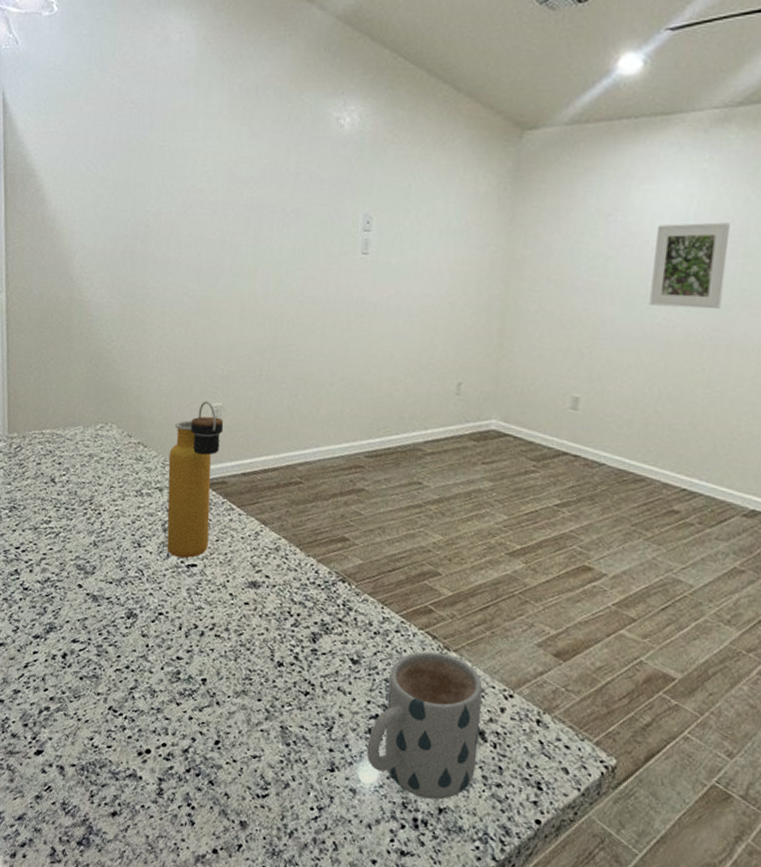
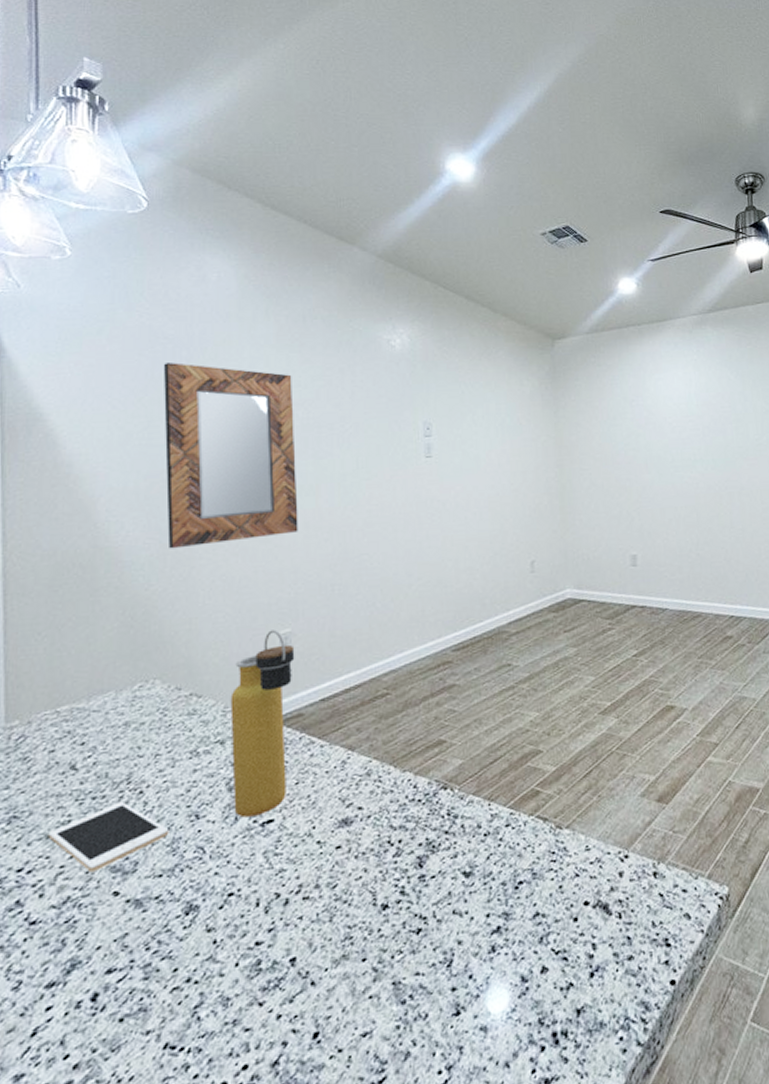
cell phone: none [35,516,119,566] -> present [48,801,169,873]
home mirror: none [126,128,241,313] -> present [163,363,298,549]
mug: present [366,651,483,800] -> none [492,833,606,1006]
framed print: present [649,222,730,310] -> none [670,398,728,468]

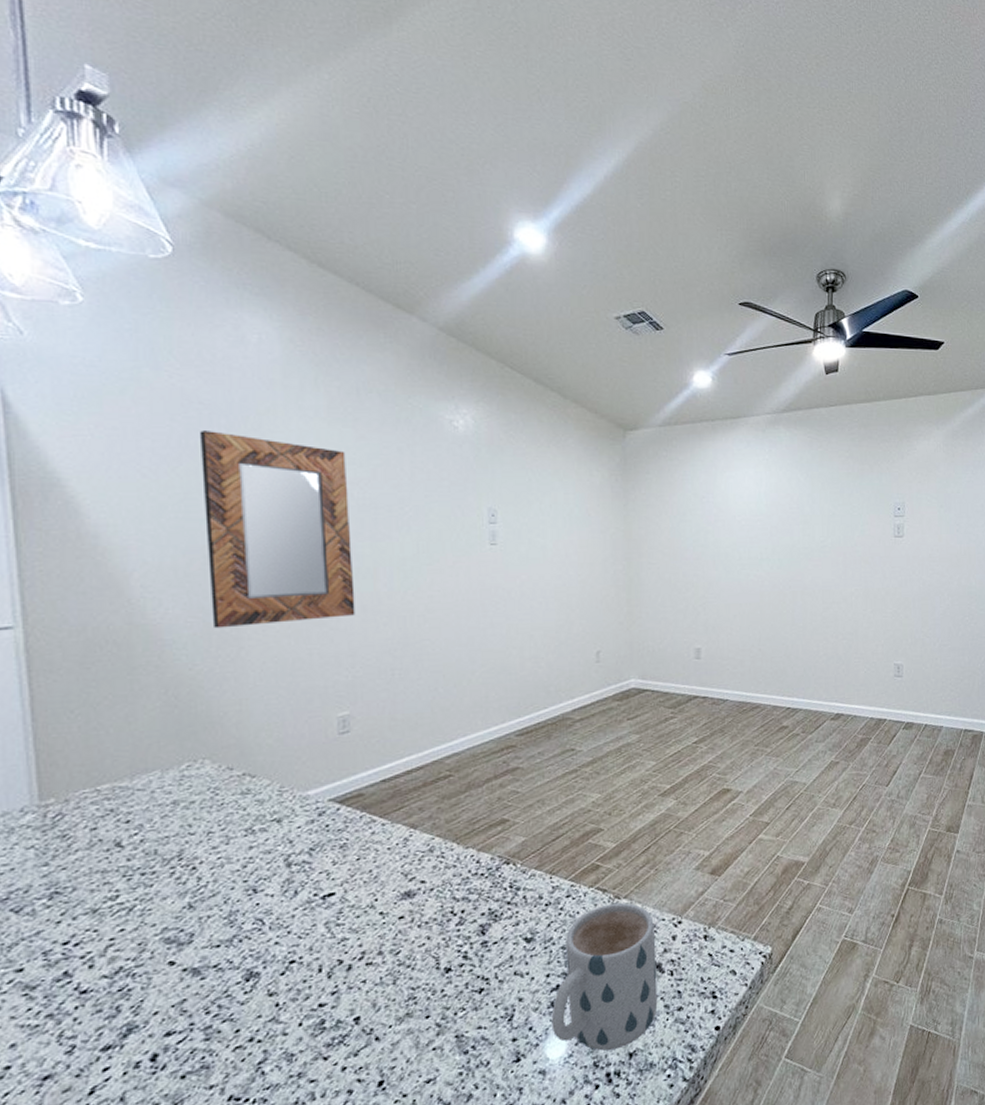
cell phone: present [48,801,169,873] -> none [94,877,226,945]
water bottle: present [230,629,295,818] -> none [286,712,354,892]
mug: none [492,833,606,1006] -> present [551,903,658,1051]

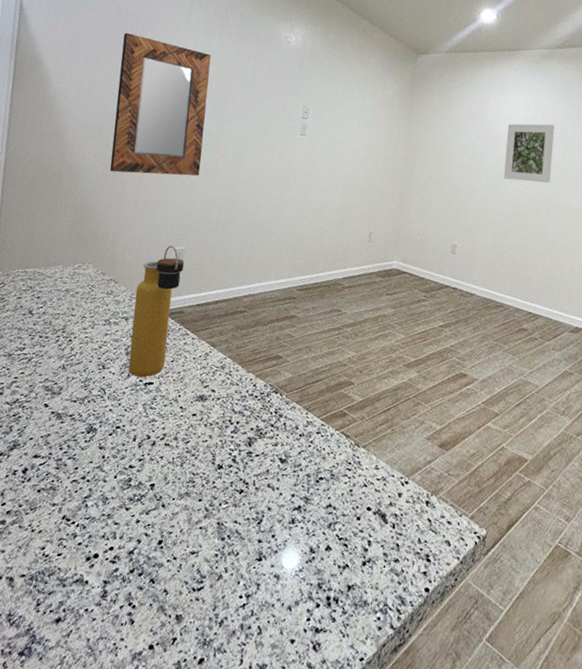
water bottle: none [286,712,354,892] -> present [128,245,185,378]
mug: present [551,903,658,1051] -> none [289,448,385,579]
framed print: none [739,499,793,566] -> present [503,123,555,183]

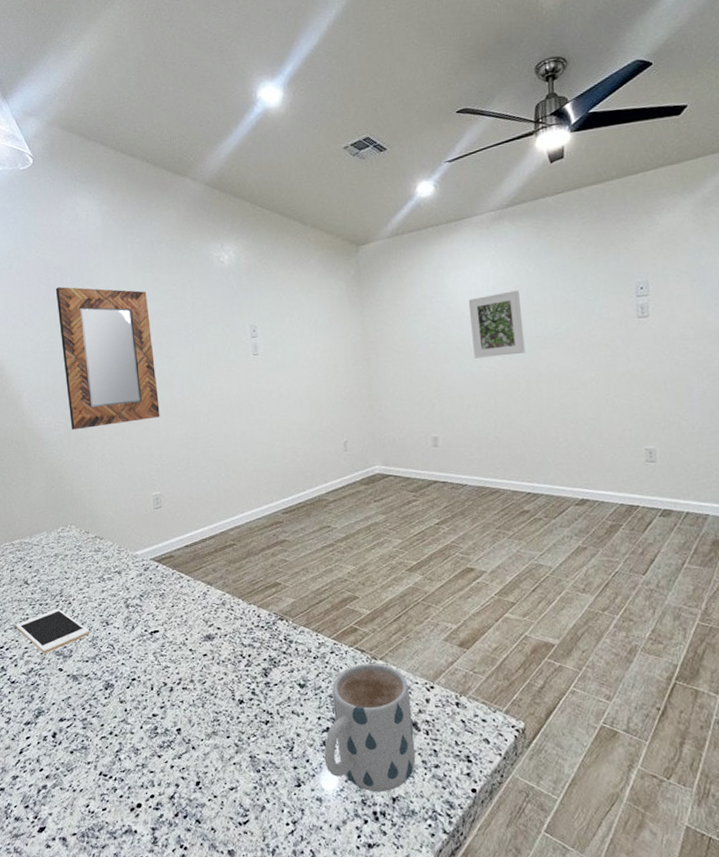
cell phone: none [10,343,85,387] -> present [15,608,90,654]
water bottle: present [128,245,185,378] -> none [122,492,166,627]
mug: none [289,448,385,579] -> present [324,663,416,793]

